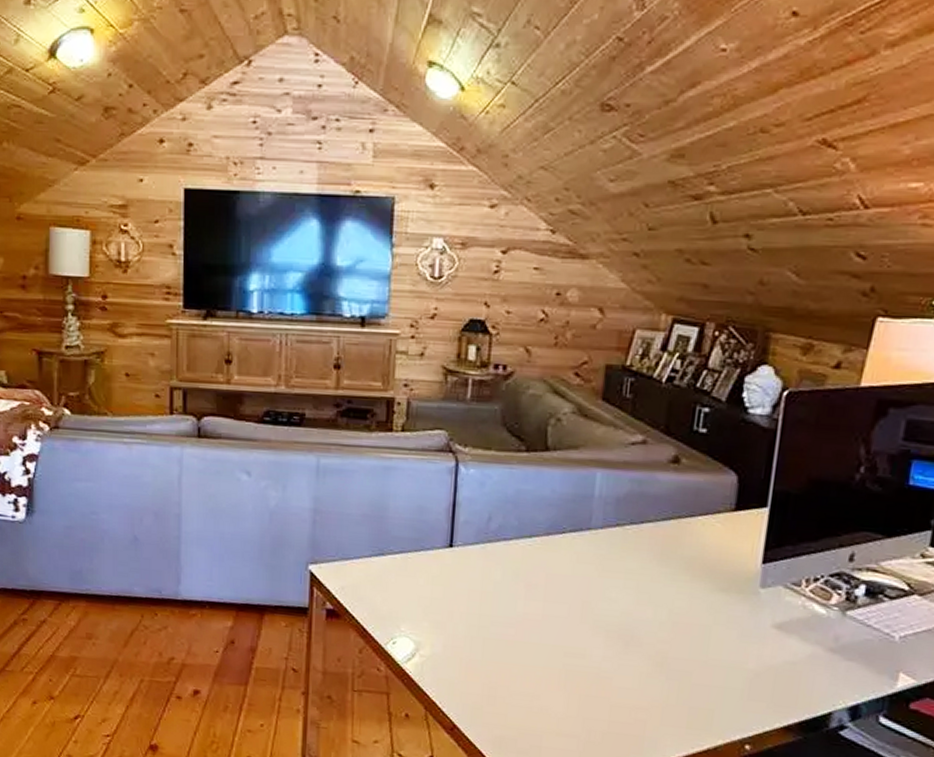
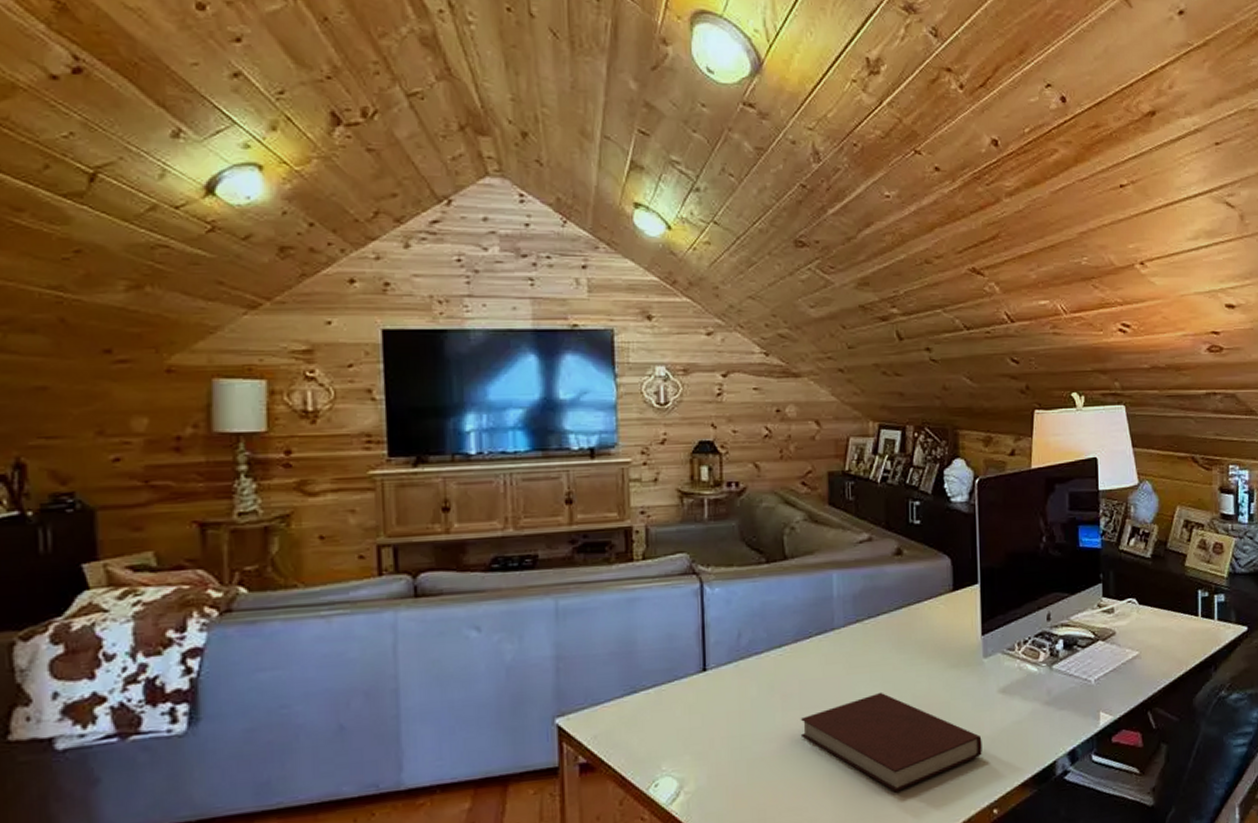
notebook: none [541,601,744,702] -> present [800,692,982,791]

